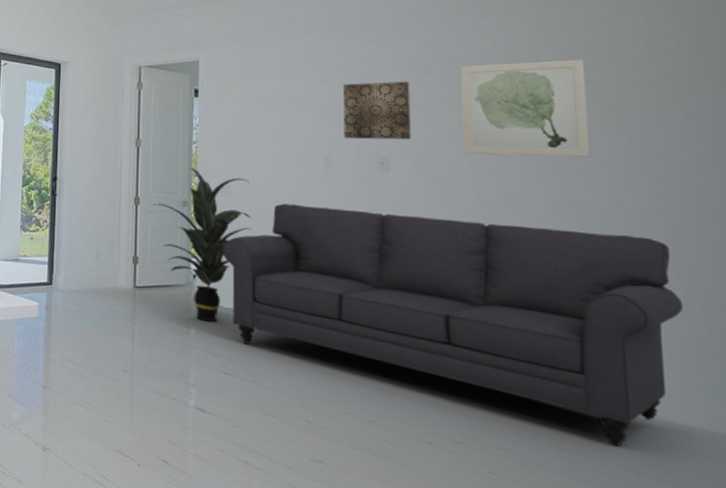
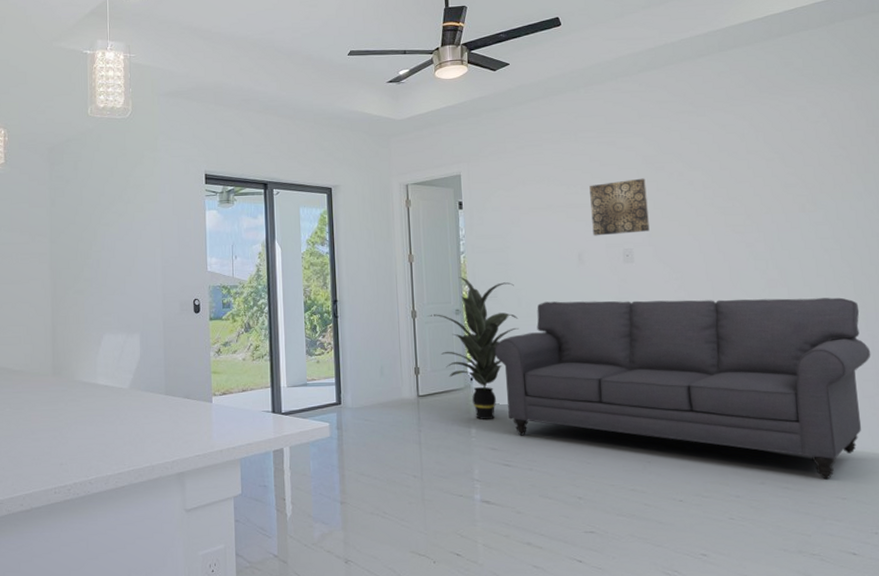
wall art: present [461,59,591,158] -> none [687,146,795,240]

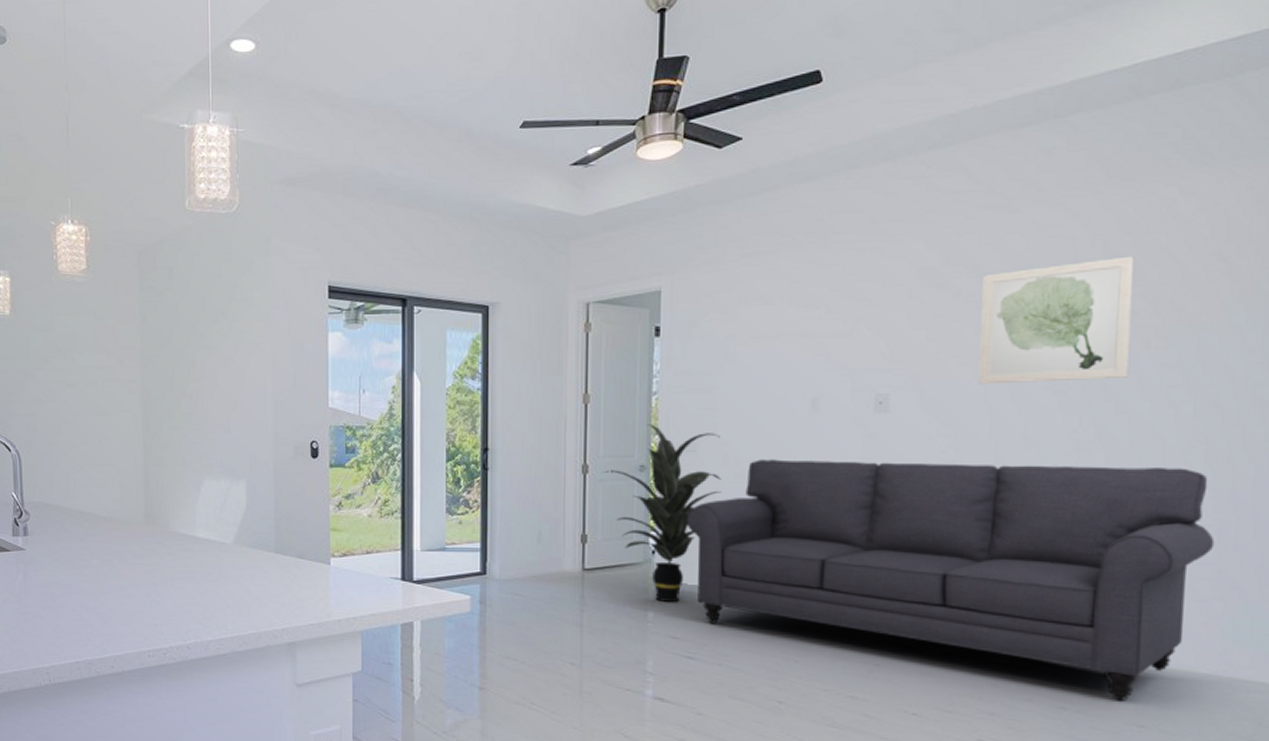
wall art: present [589,178,650,236] -> none [836,299,919,376]
wall art: none [687,146,795,240] -> present [978,256,1135,385]

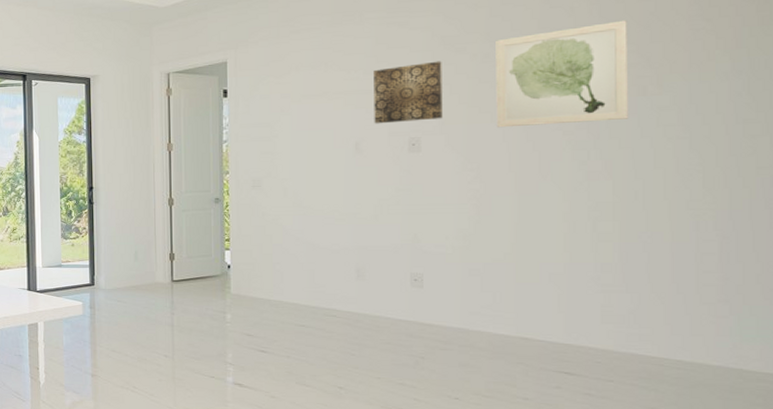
indoor plant: present [603,424,722,603] -> none [185,166,284,307]
sofa: present [686,459,1215,702] -> none [254,191,718,389]
wall art: none [836,299,919,376] -> present [373,61,443,124]

